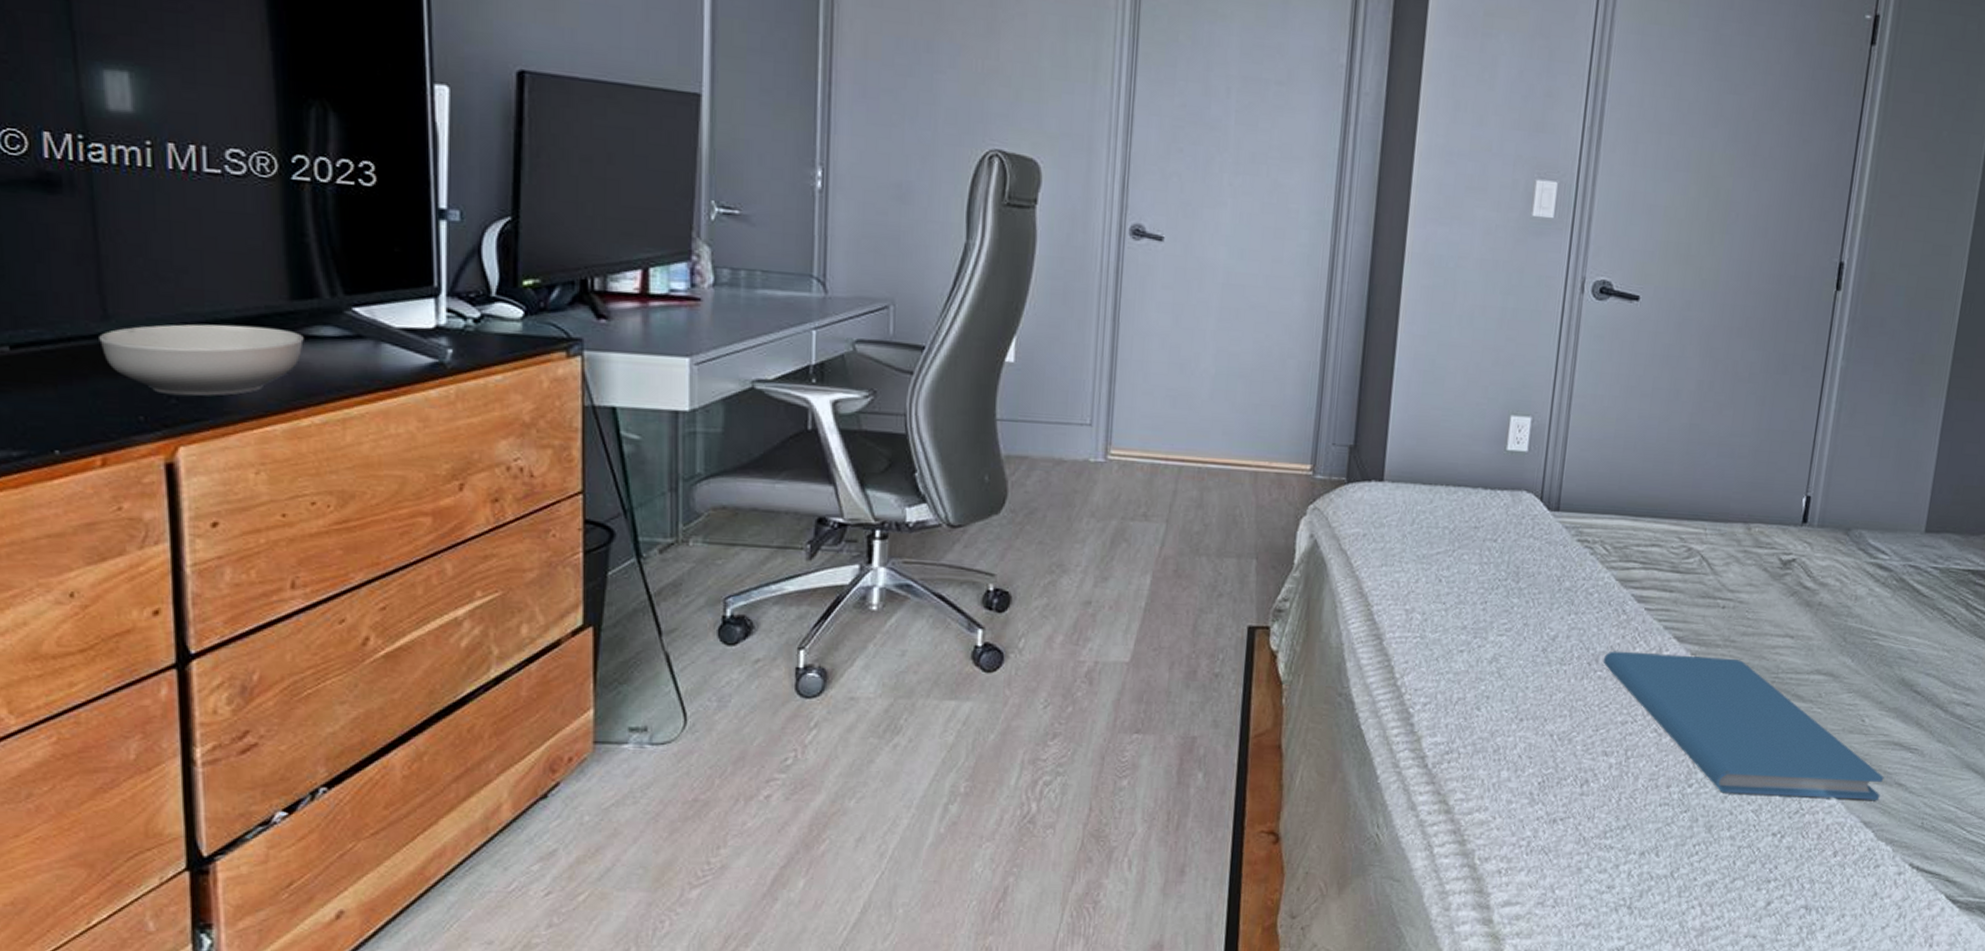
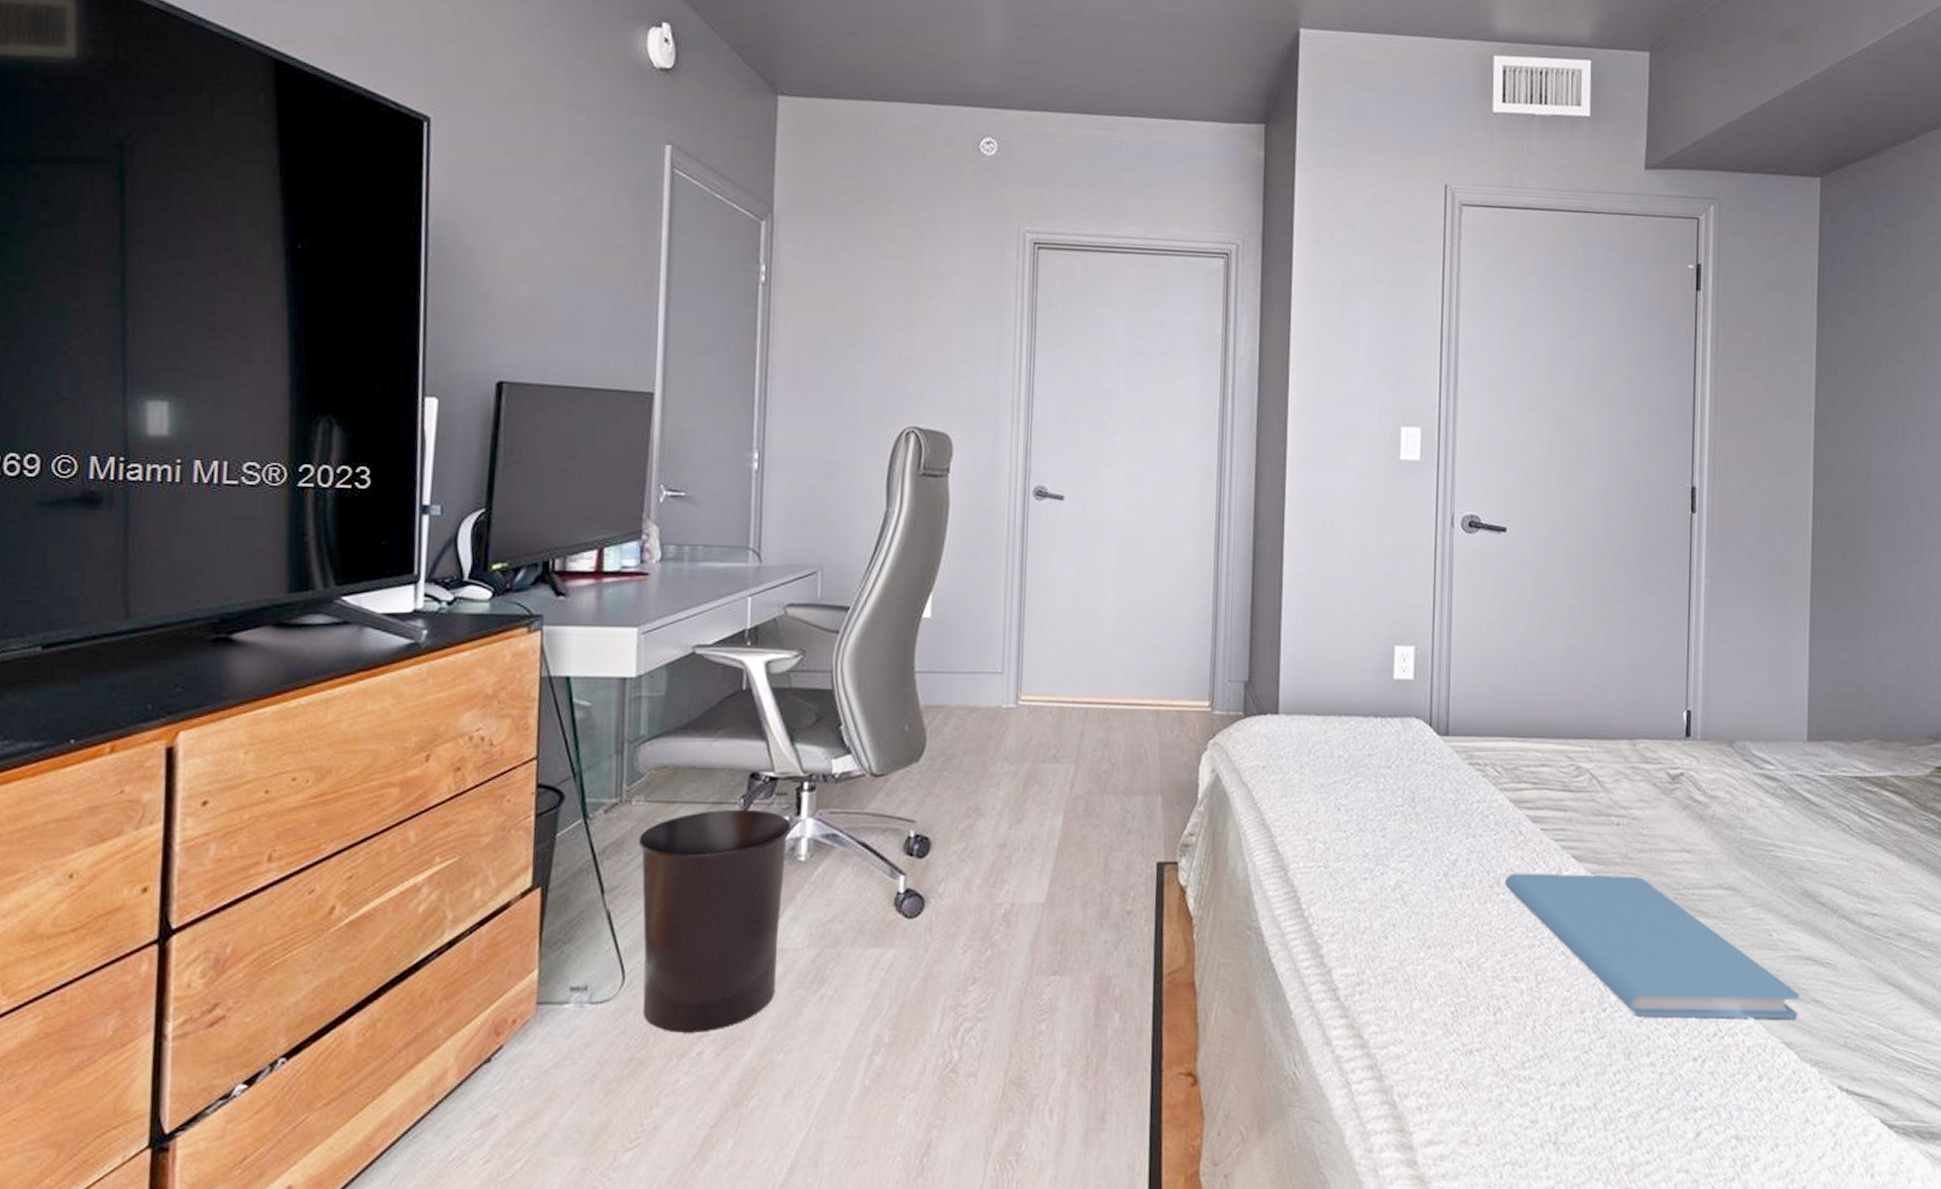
bowl: present [99,323,304,397] -> none [119,617,297,685]
waste bin: none [697,554,863,777] -> present [638,809,792,1033]

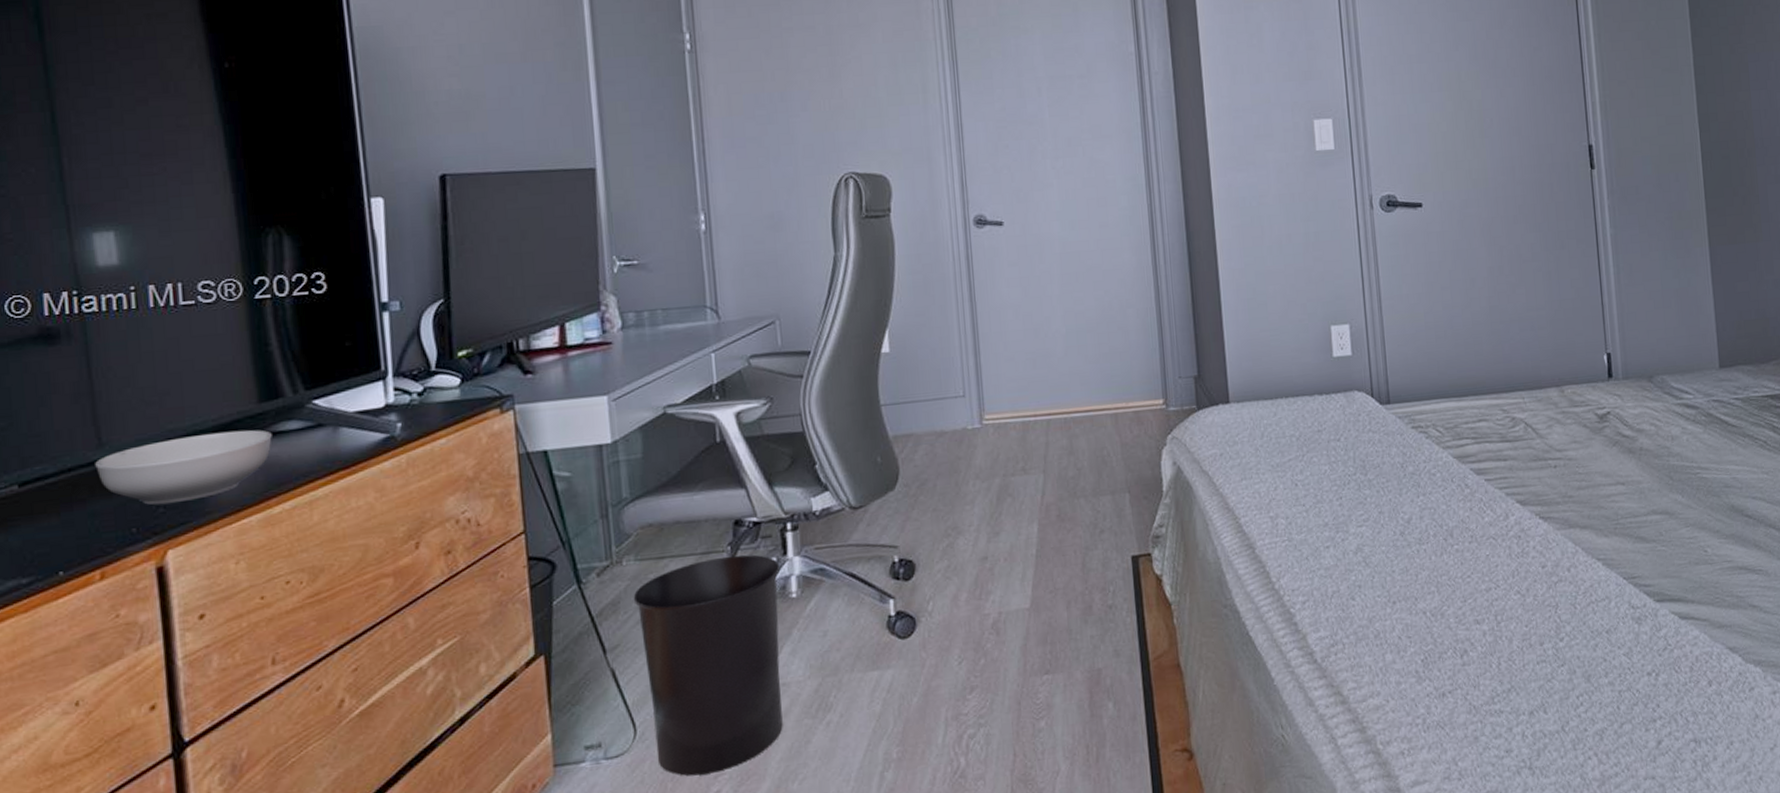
bowl: none [119,617,297,685] -> present [95,429,272,505]
book: present [1504,873,1800,1019] -> none [1457,512,1738,642]

